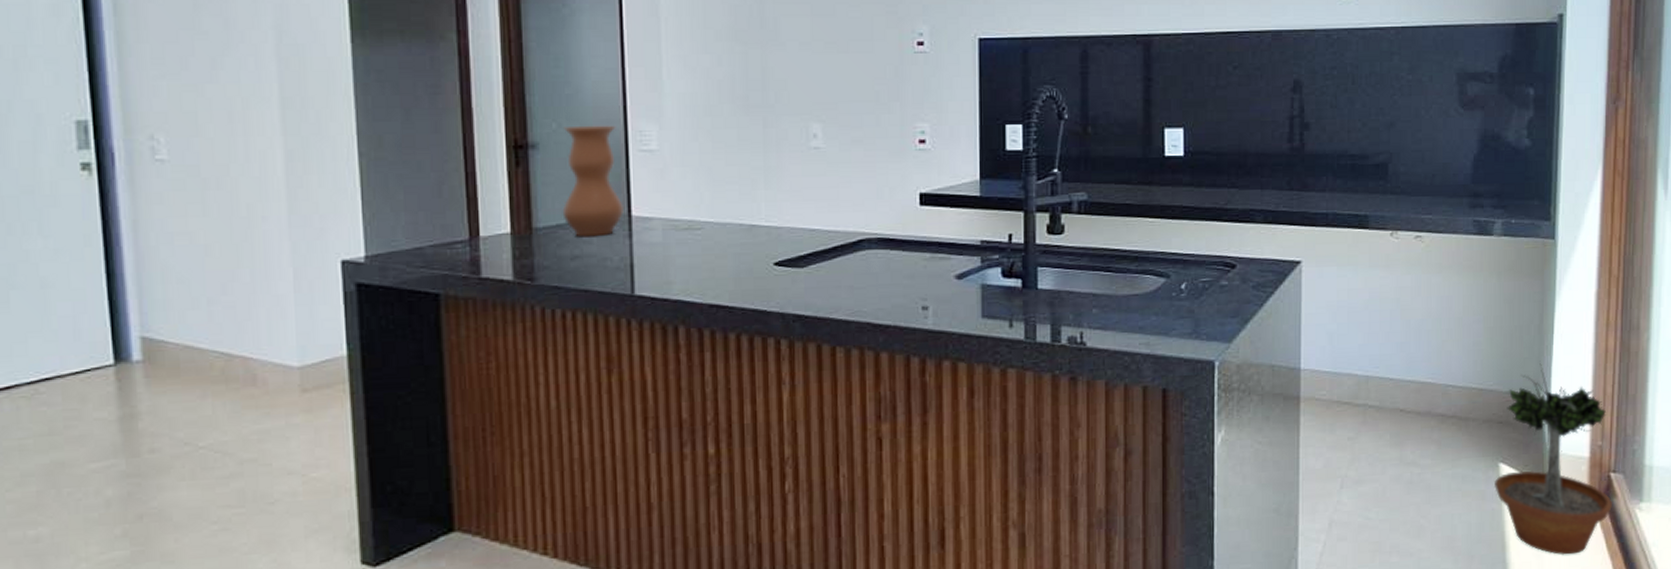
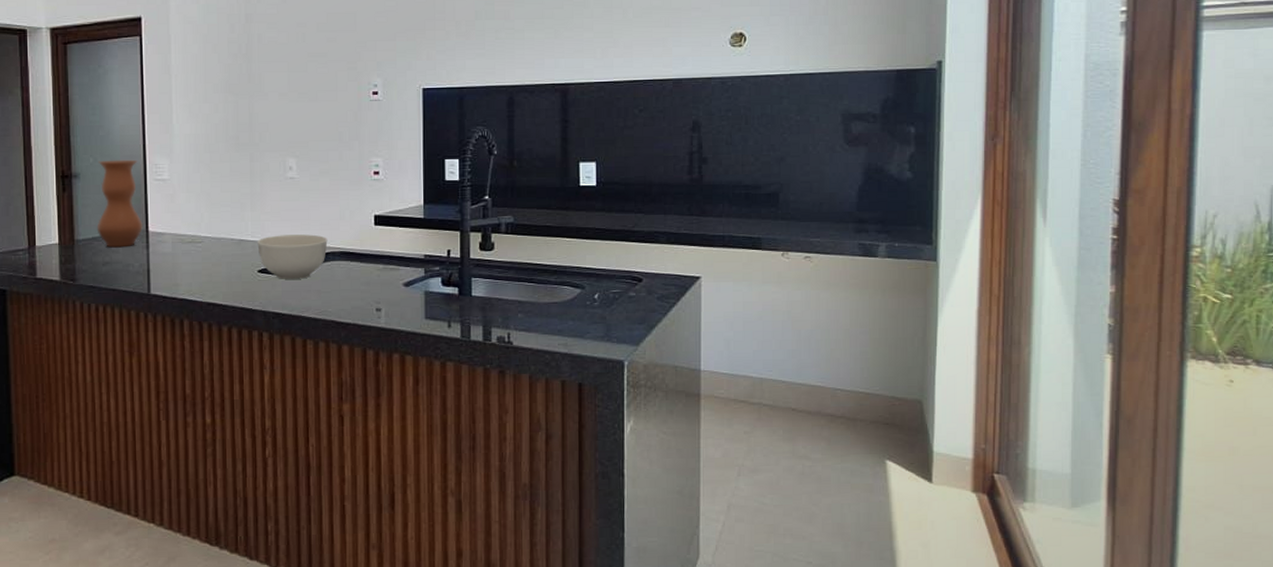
bowl: none [773,217,862,273] -> present [257,234,328,279]
potted tree: present [1495,363,1613,555] -> none [882,372,997,547]

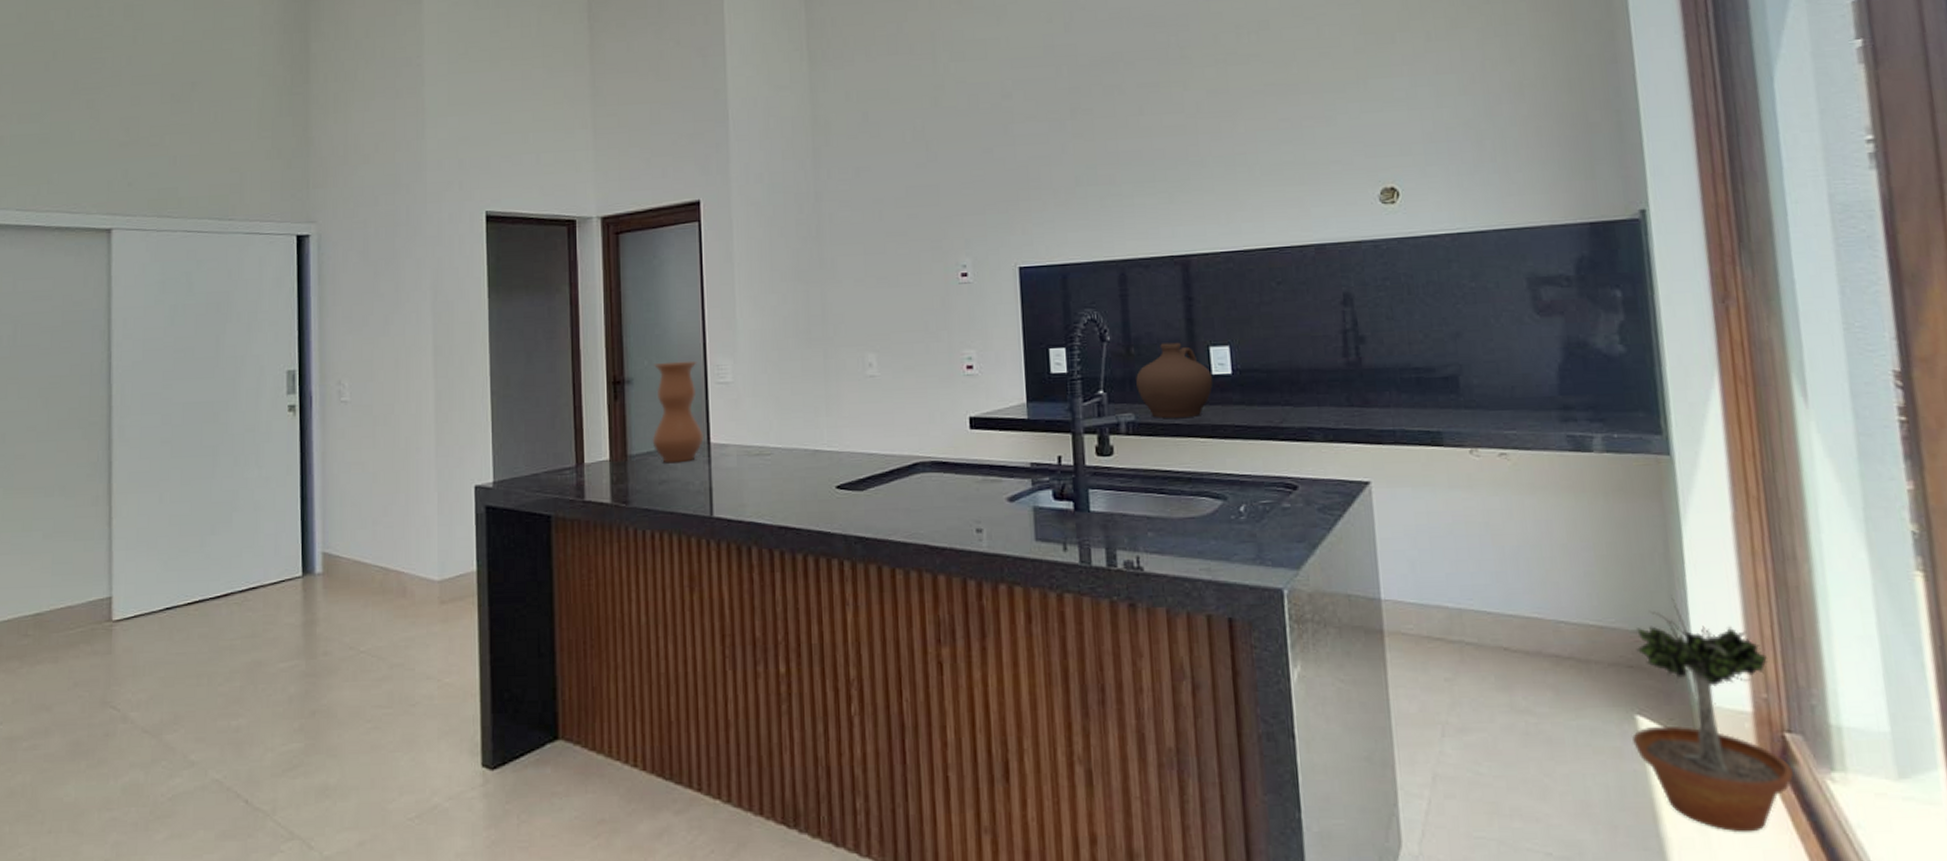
bowl: present [257,234,328,279] -> none [834,442,916,496]
ceramic jug: none [517,158,581,222] -> present [1136,342,1213,419]
potted tree: none [882,372,997,547] -> present [1632,598,1795,833]

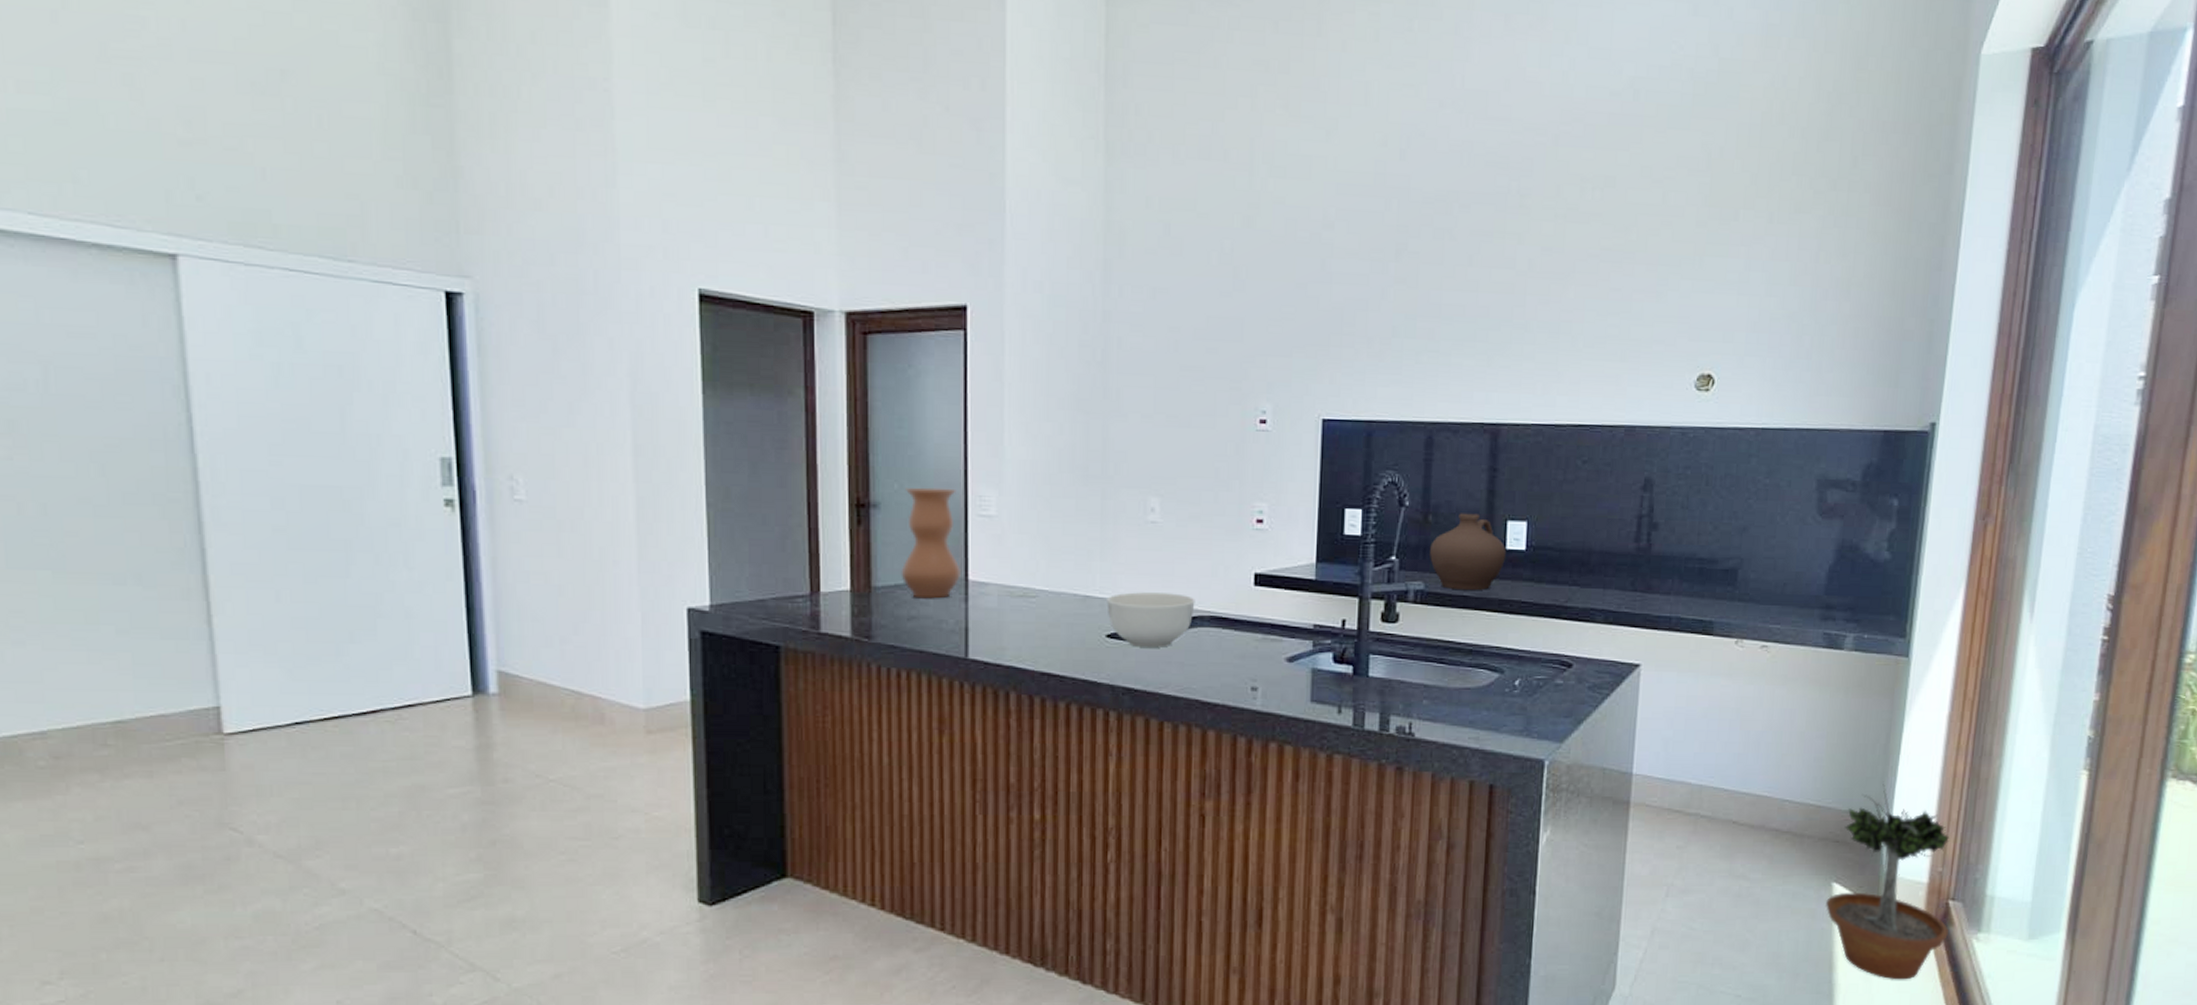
bowl: none [834,442,916,496] -> present [1106,592,1195,648]

